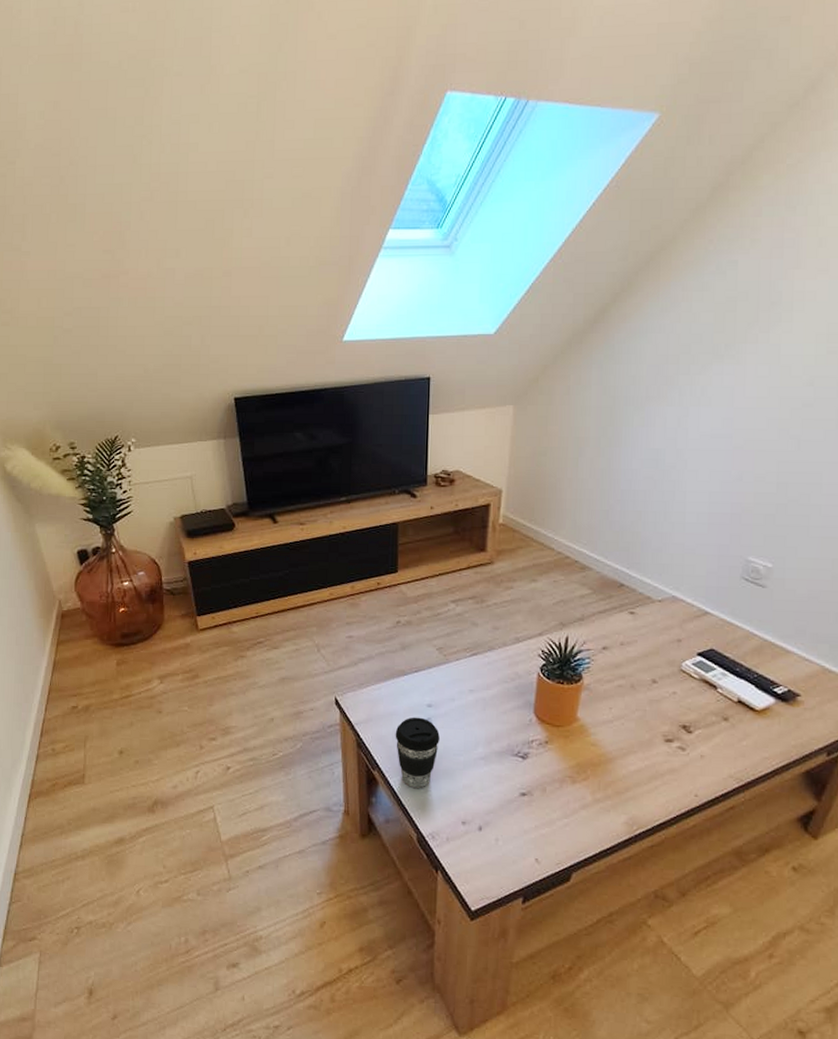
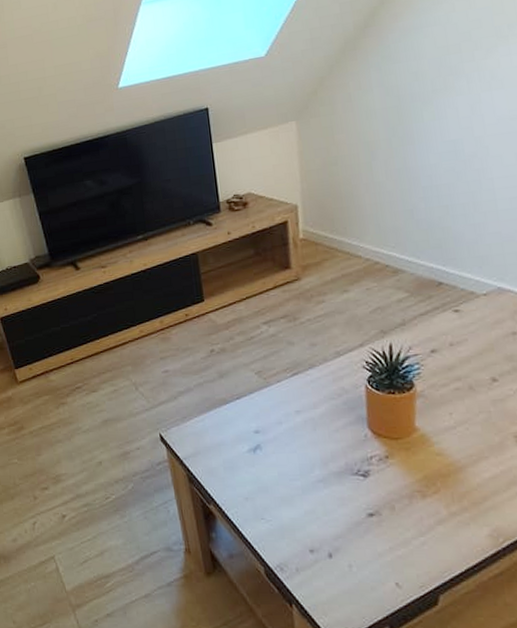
coffee cup: present [395,717,440,788] -> none [225,445,273,519]

